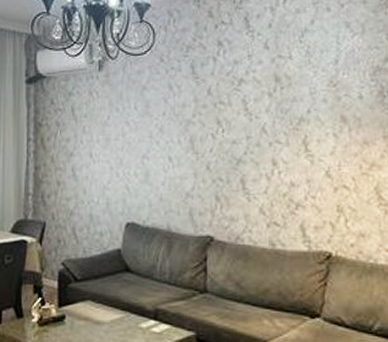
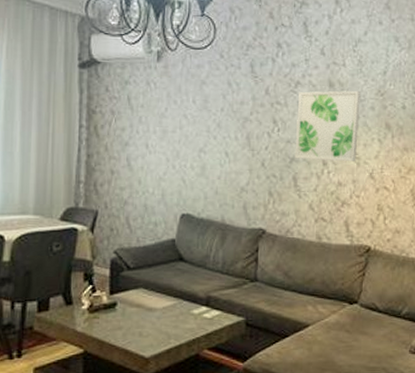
wall art: none [241,83,311,160] -> present [295,90,360,162]

